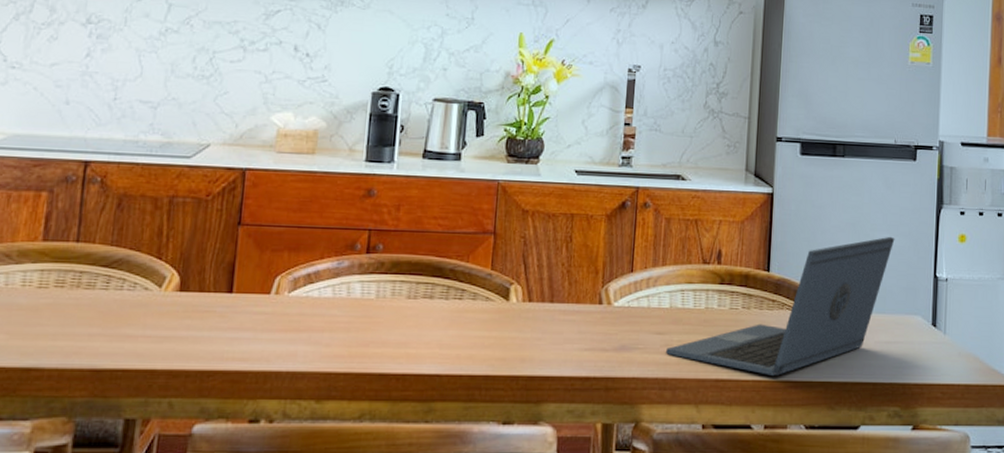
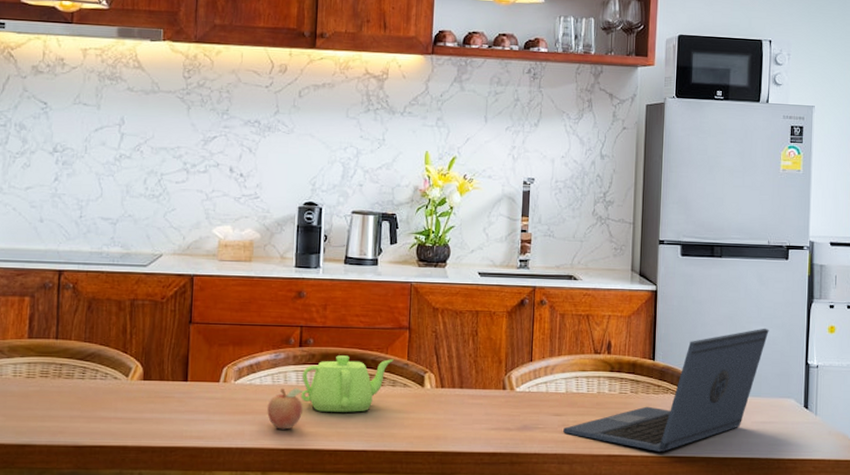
fruit: none [325,301,370,350] -> present [267,387,305,430]
teapot: none [365,263,475,330] -> present [300,355,394,412]

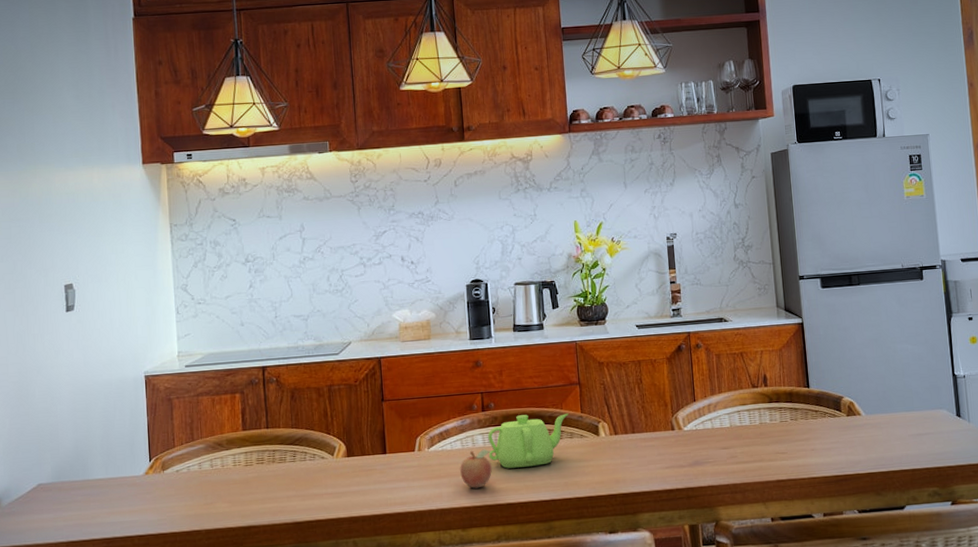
laptop: present [563,328,769,452] -> none [732,346,914,473]

